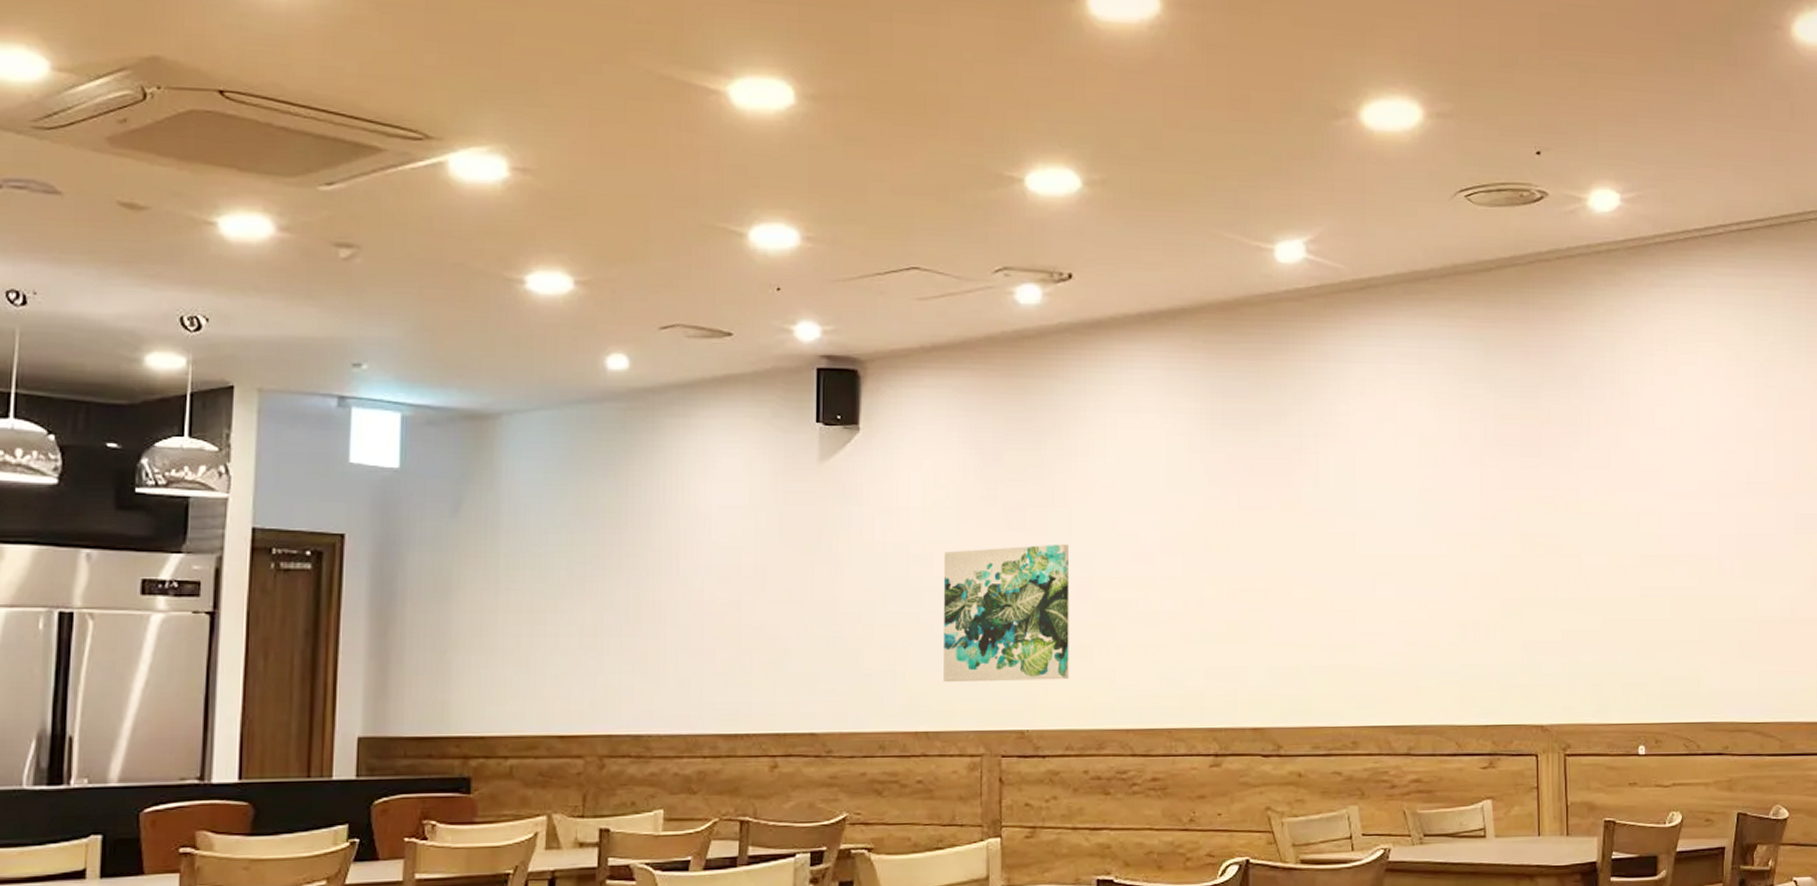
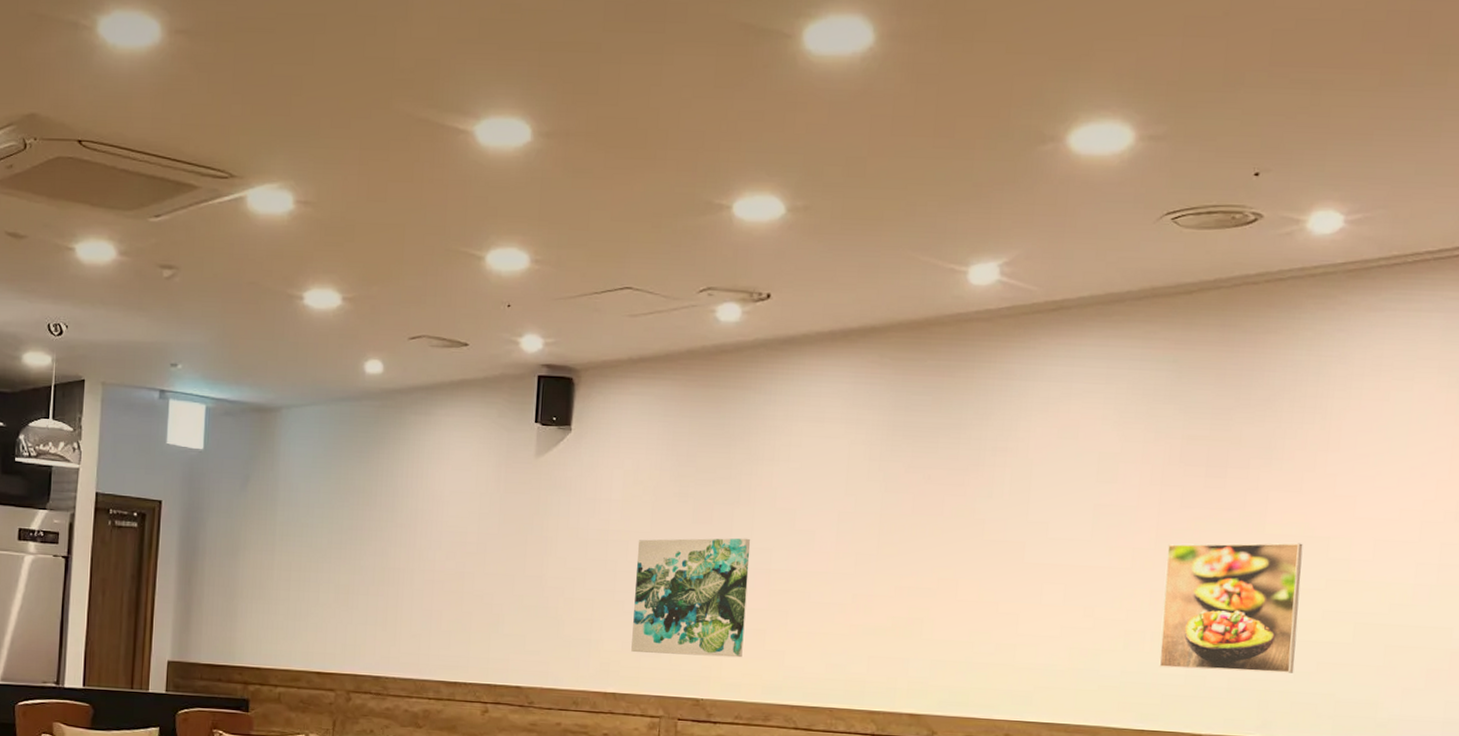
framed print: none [1493,520,1622,658] -> present [1159,542,1303,673]

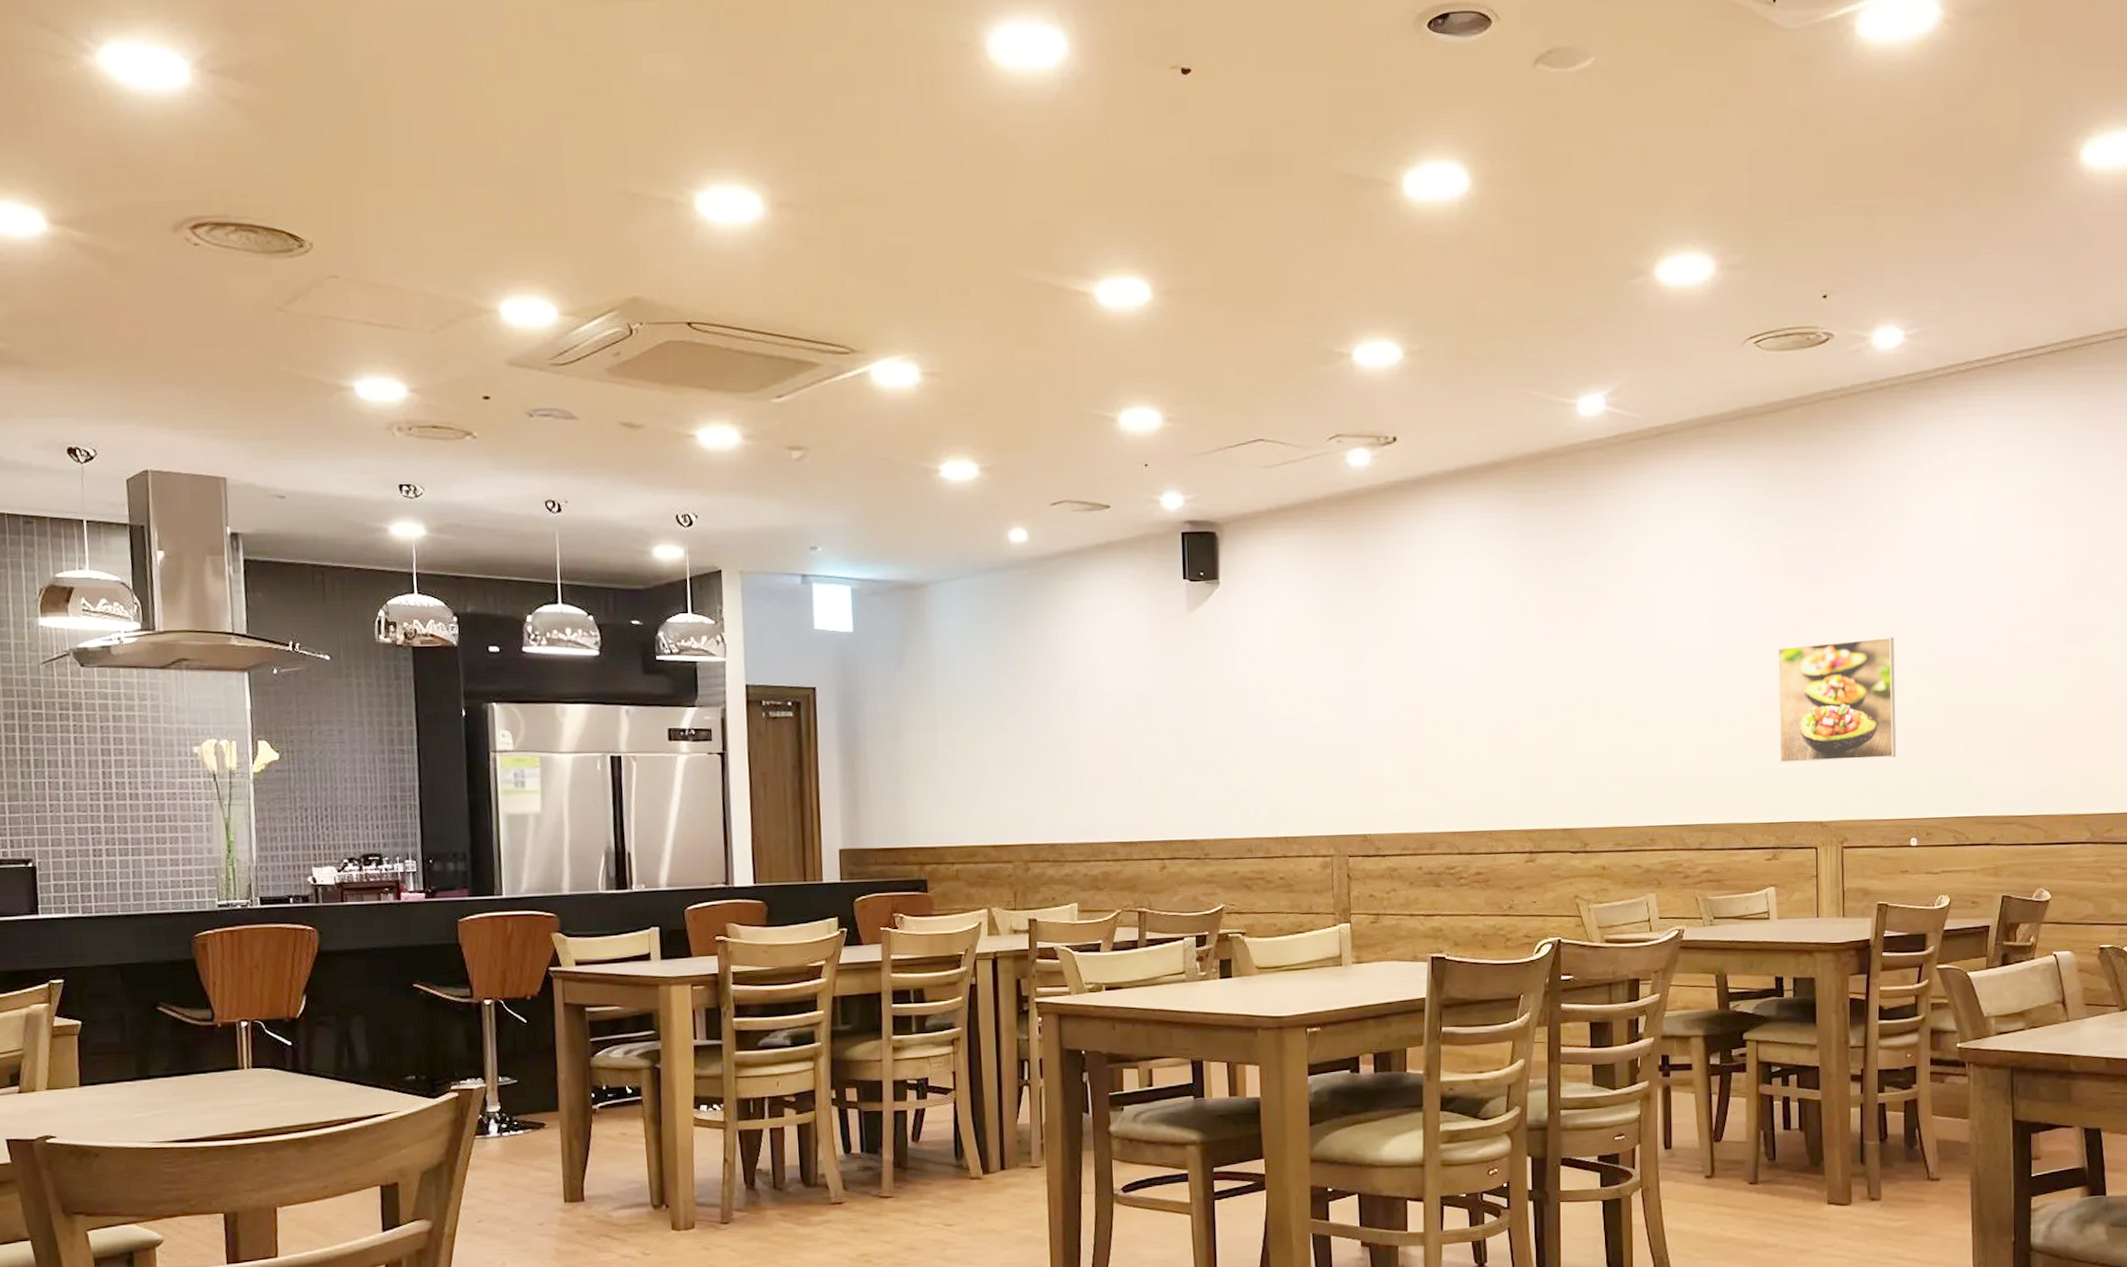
wall art: present [631,538,750,658] -> none [1294,675,1403,796]

